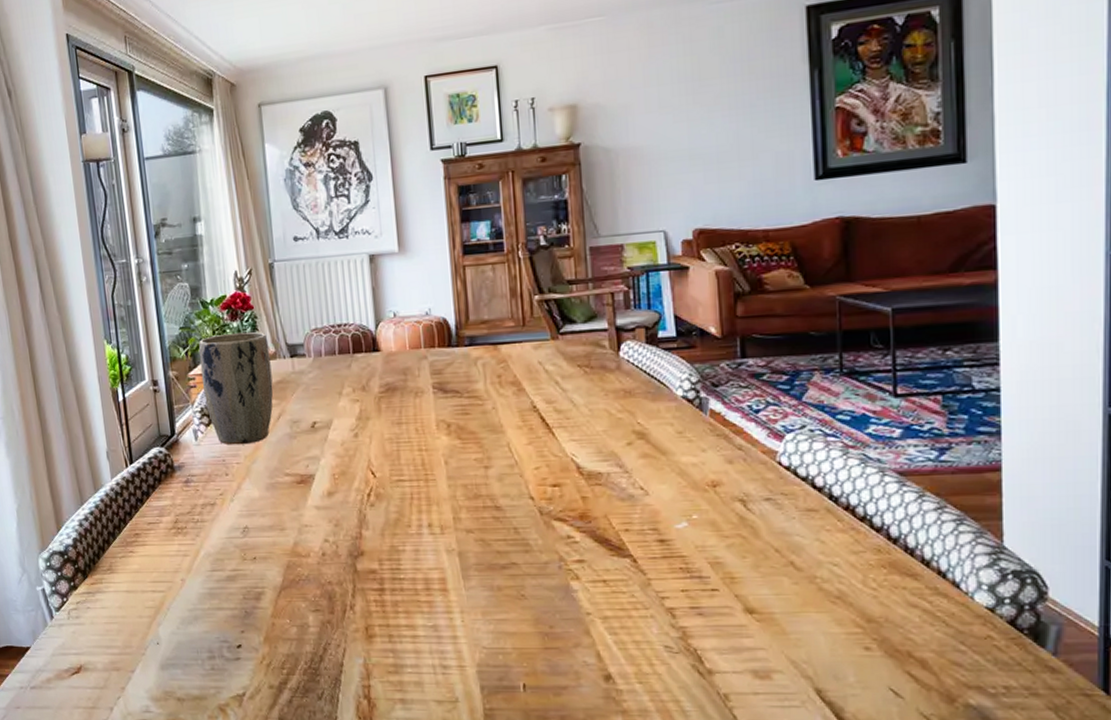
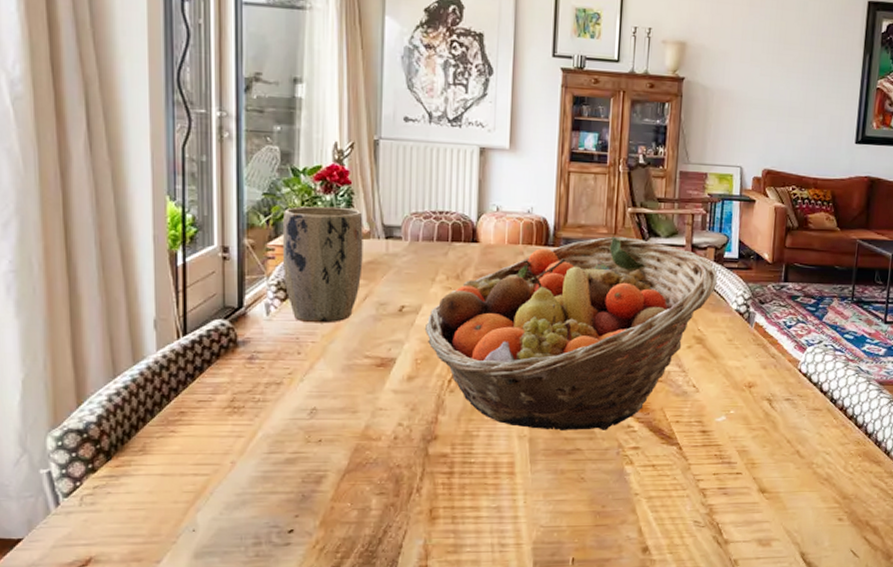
fruit basket: none [338,327,653,543] -> present [425,236,717,430]

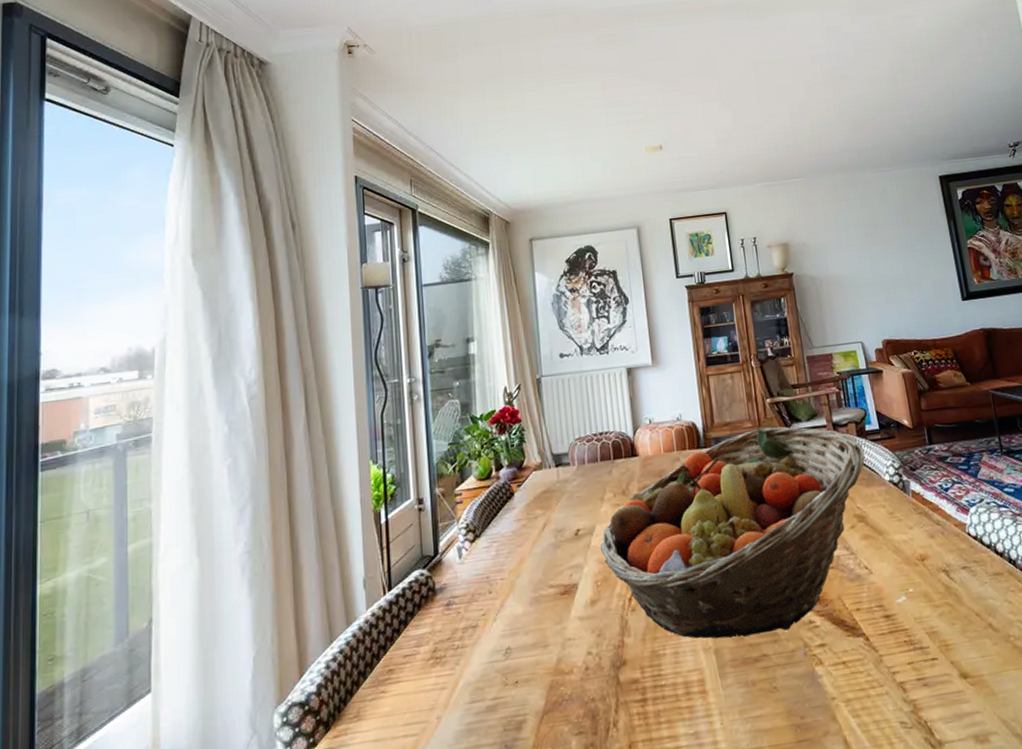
plant pot: present [282,206,363,324] -> none [466,443,539,561]

